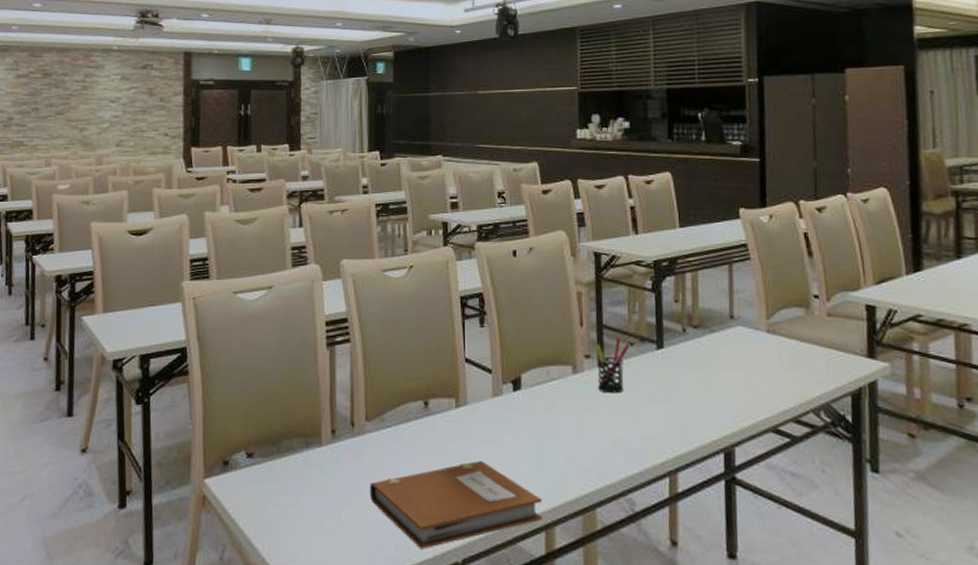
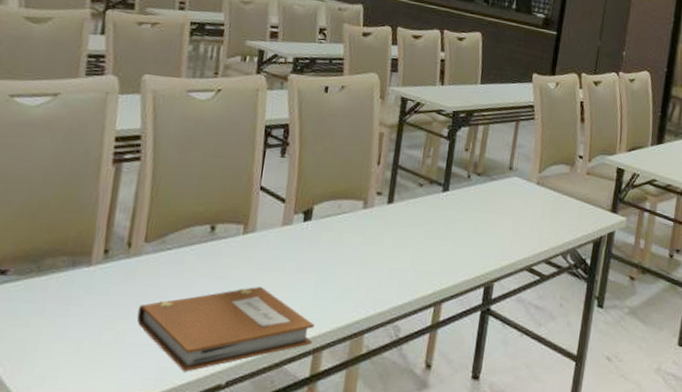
pen holder: present [595,337,629,394] -> none [384,177,419,230]

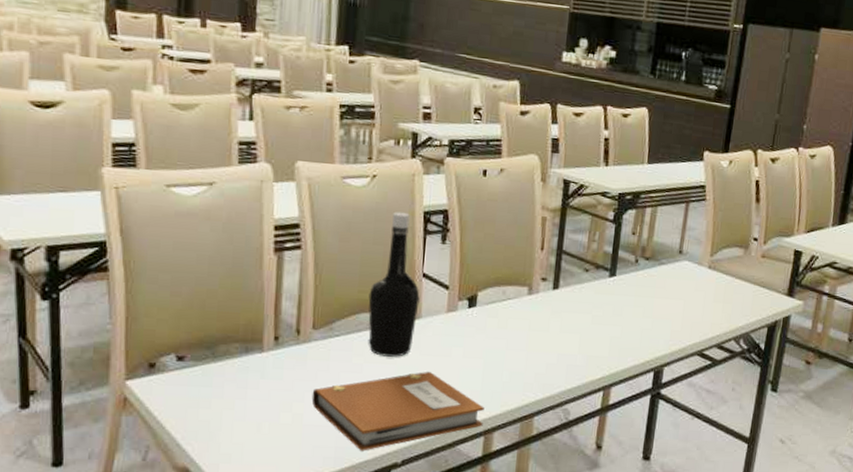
bottle: none [200,125,256,272] -> present [368,211,420,357]

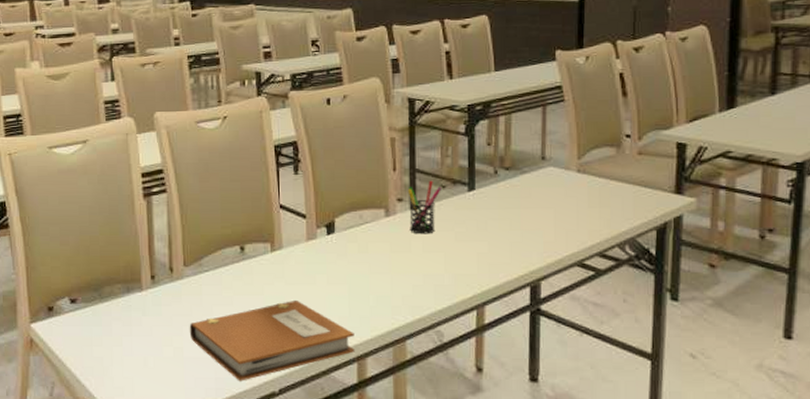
bottle: present [368,211,420,357] -> none [231,148,280,288]
pen holder: none [550,263,585,315] -> present [407,180,441,234]

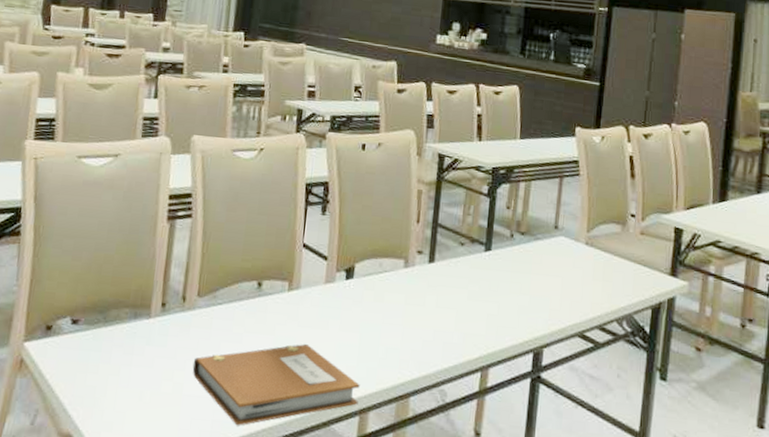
pen holder: present [407,180,441,234] -> none [426,236,460,290]

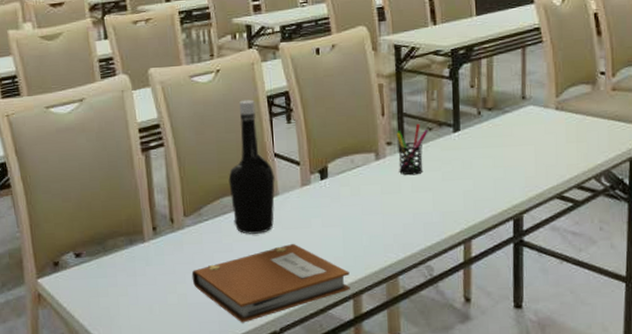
bottle: none [248,183,300,328] -> present [228,99,275,234]
pen holder: none [426,236,460,290] -> present [396,123,428,176]

